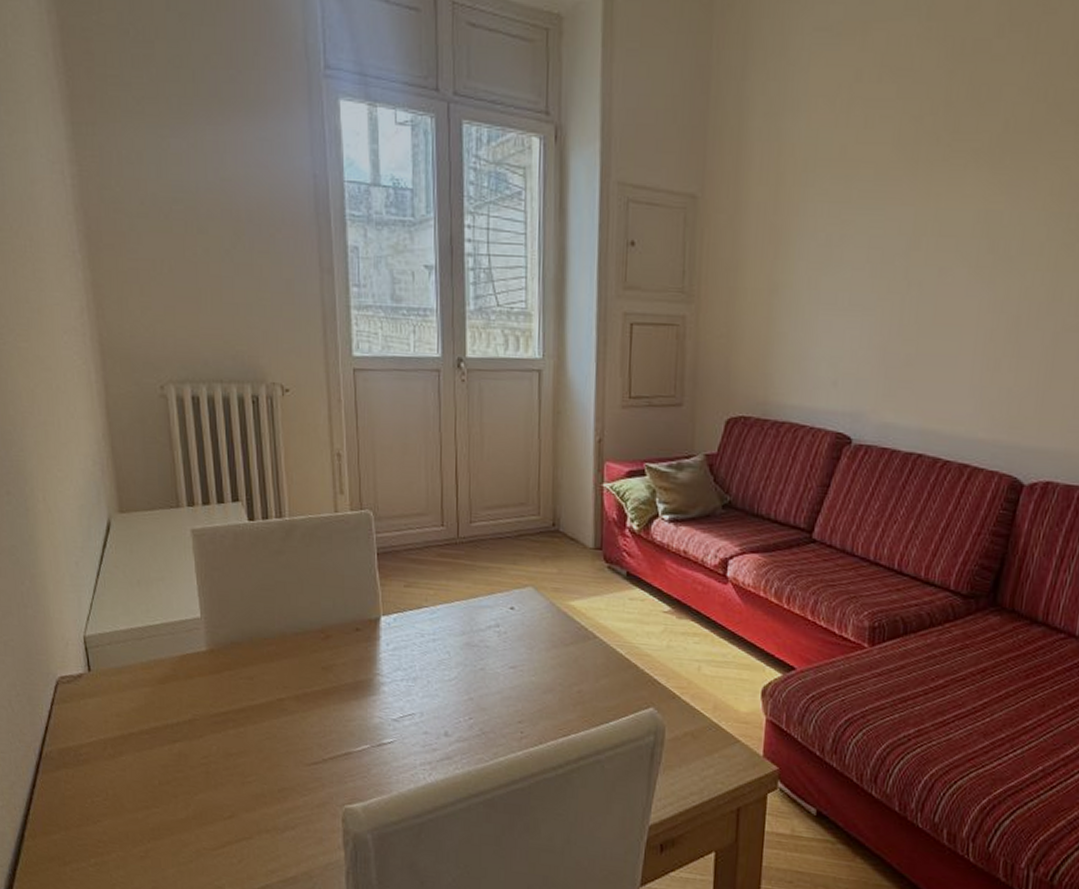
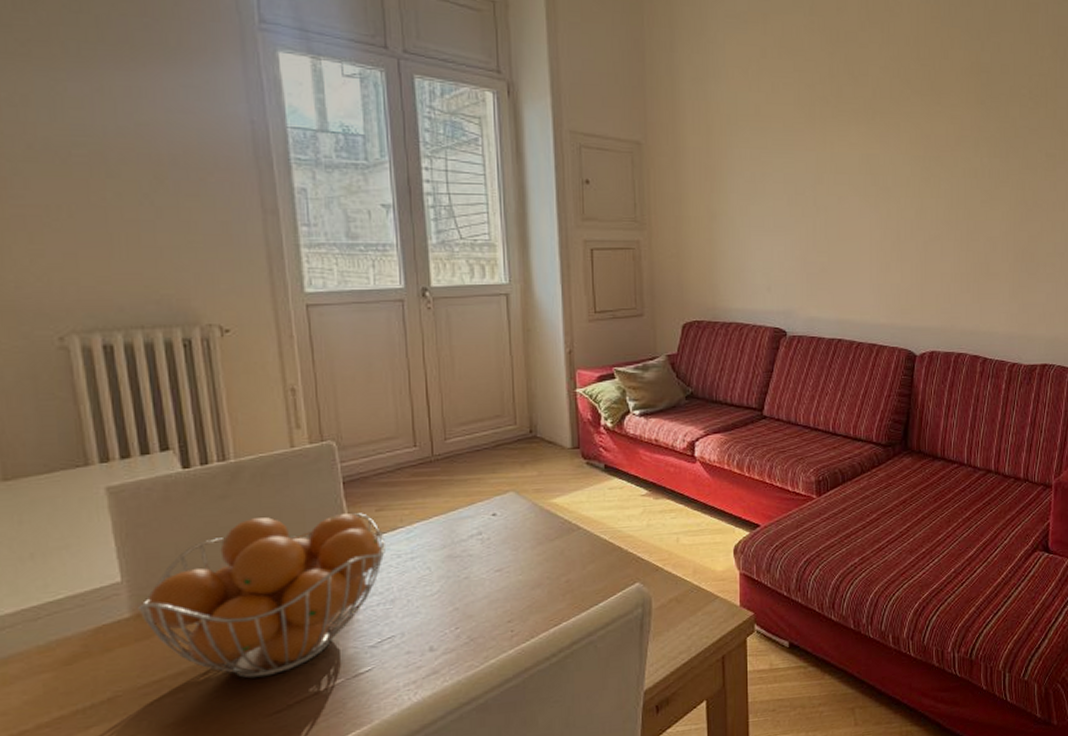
fruit basket: none [212,576,411,729] -> present [138,512,385,679]

